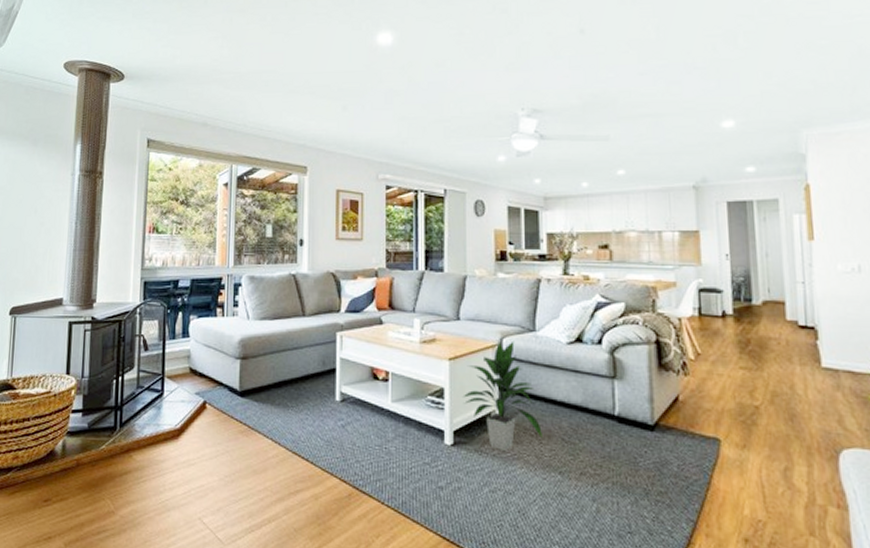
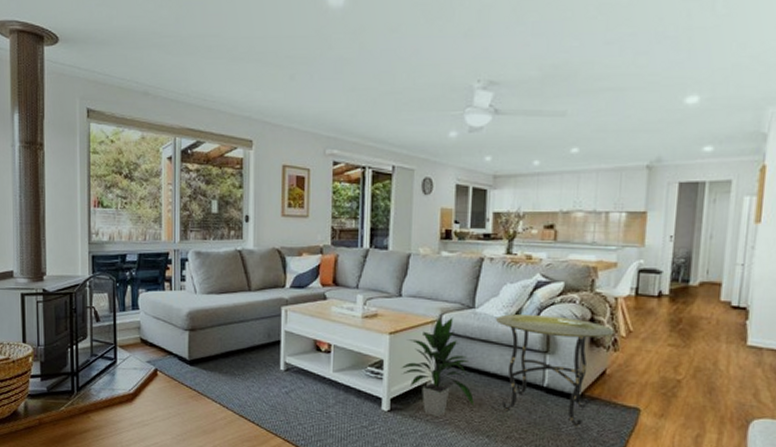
side table: none [557,337,682,461] -> present [495,314,614,428]

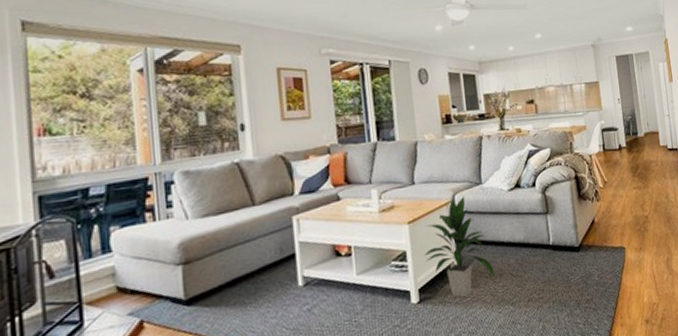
side table: present [495,314,614,428] -> none [500,178,594,276]

